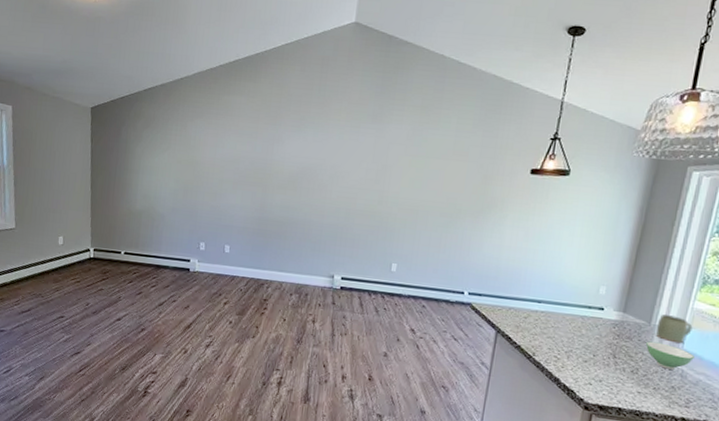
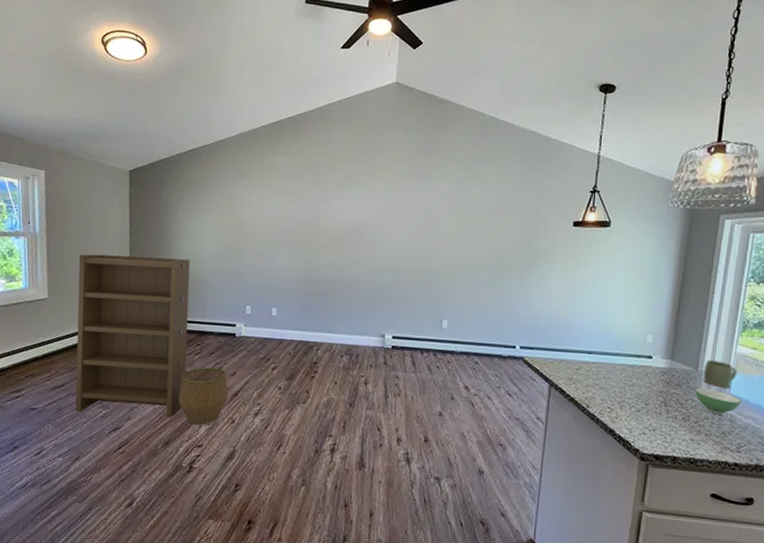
bookshelf: none [40,187,148,345] -> present [75,254,191,418]
basket: none [135,299,183,353] -> present [178,367,229,425]

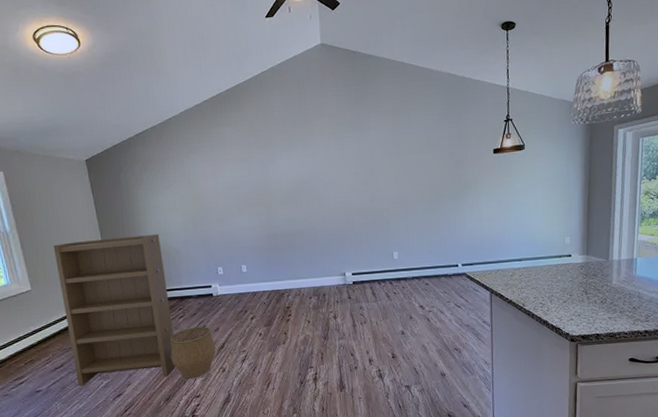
bowl: present [695,387,741,415] -> none [608,273,646,294]
mug: present [703,360,737,387] -> none [613,249,640,271]

